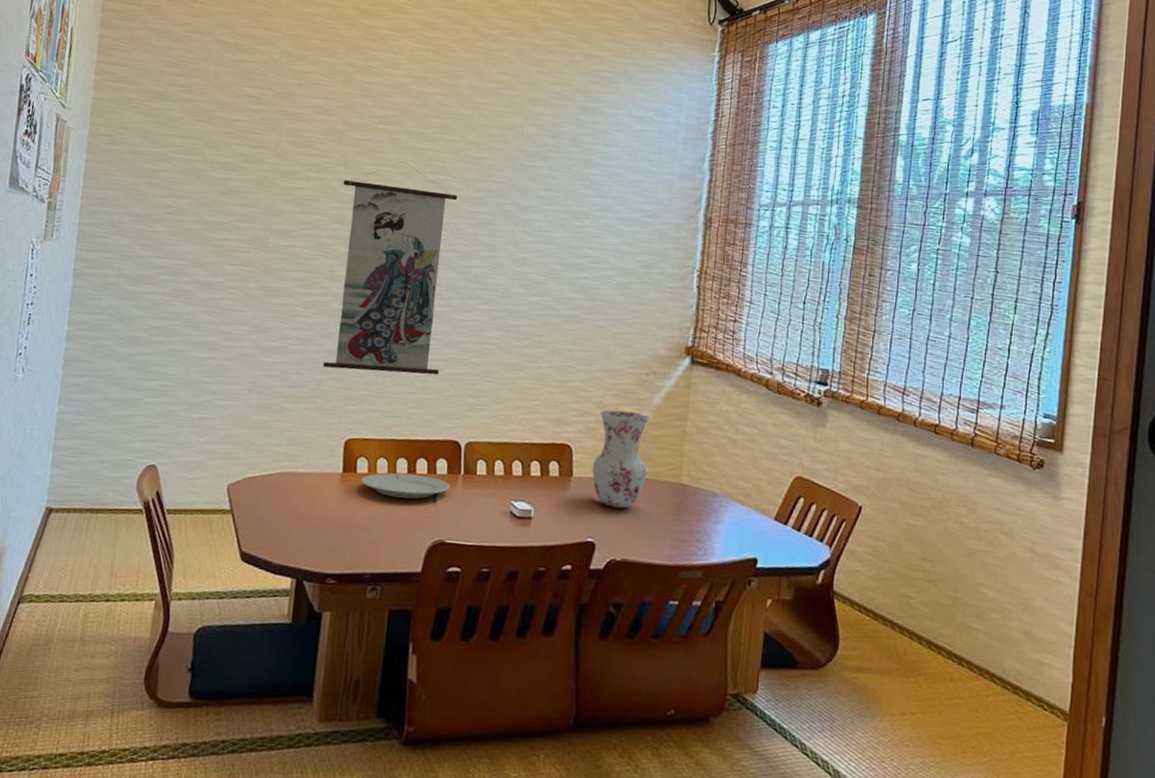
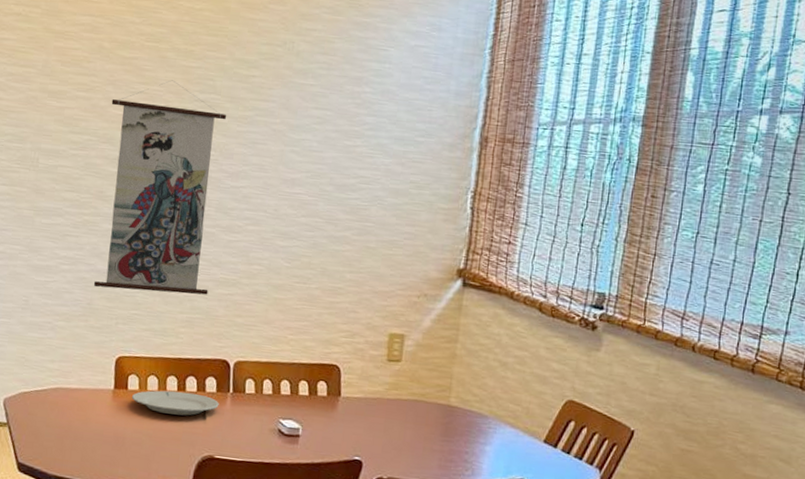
vase: present [592,410,649,508] -> none [360,331,419,428]

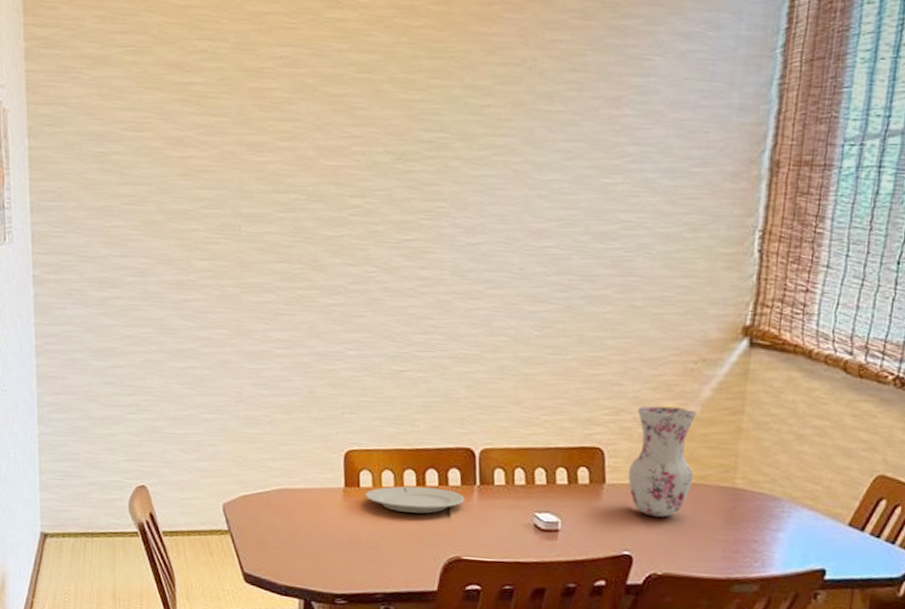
wall scroll: present [93,80,227,295] -> none [313,118,459,375]
vase: none [360,331,419,428] -> present [628,406,697,517]

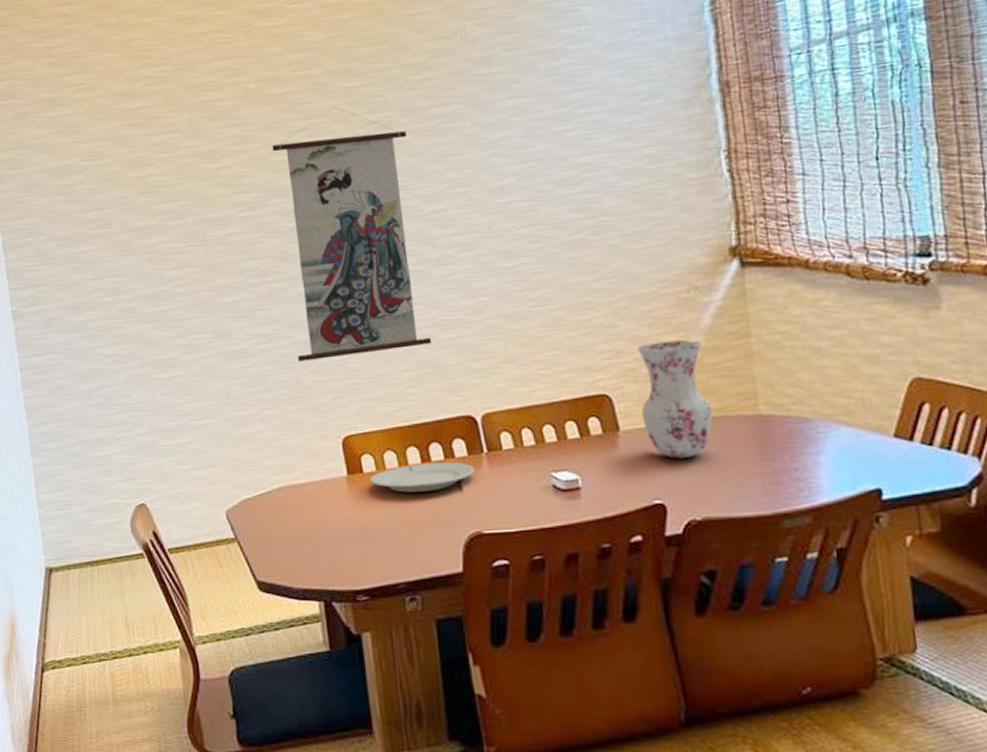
wall scroll: none [313,118,459,375] -> present [272,107,432,363]

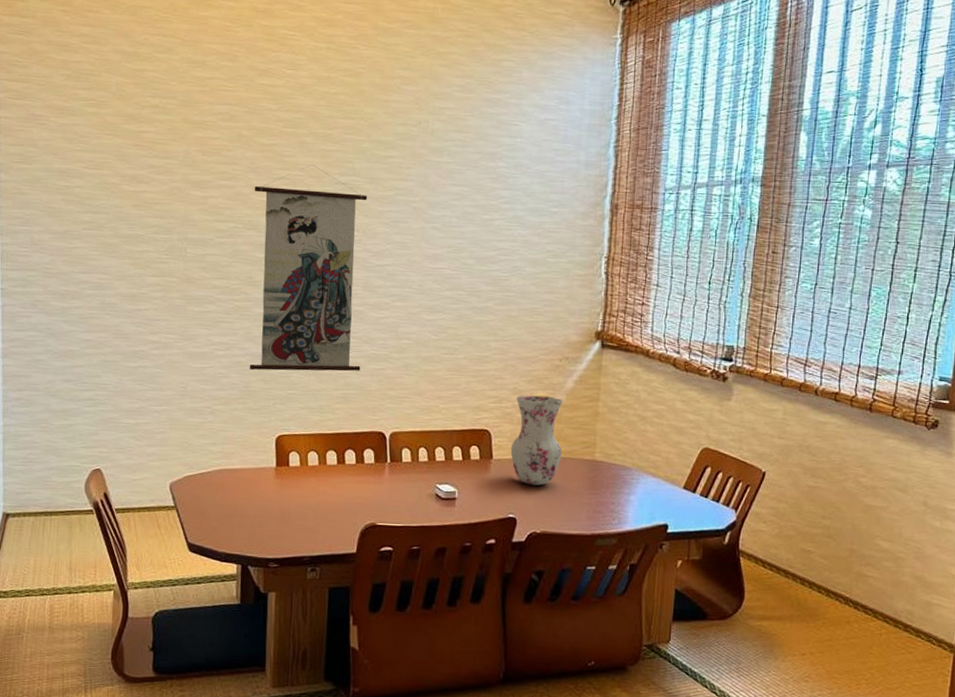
plate: present [370,461,475,493] -> none [294,464,378,488]

